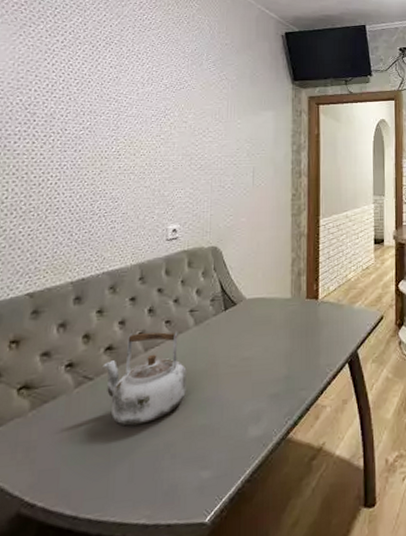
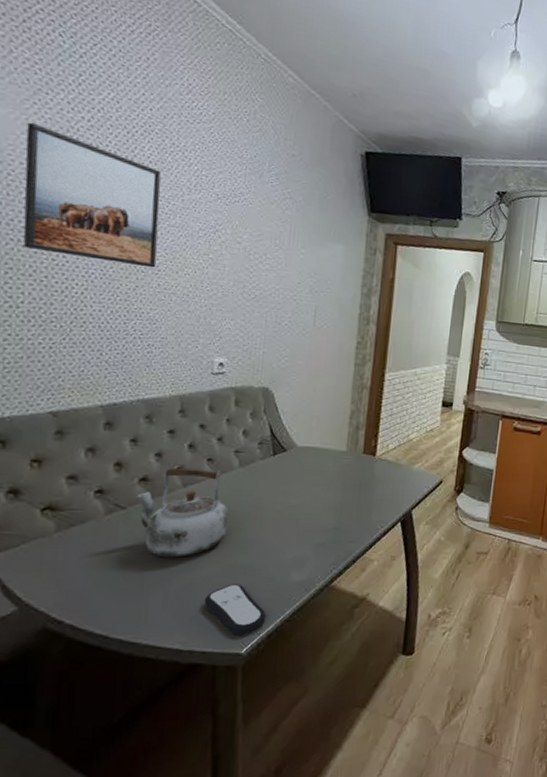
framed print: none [8,50,120,154] -> present [23,122,161,268]
remote control: none [167,446,228,503] -> present [204,584,267,635]

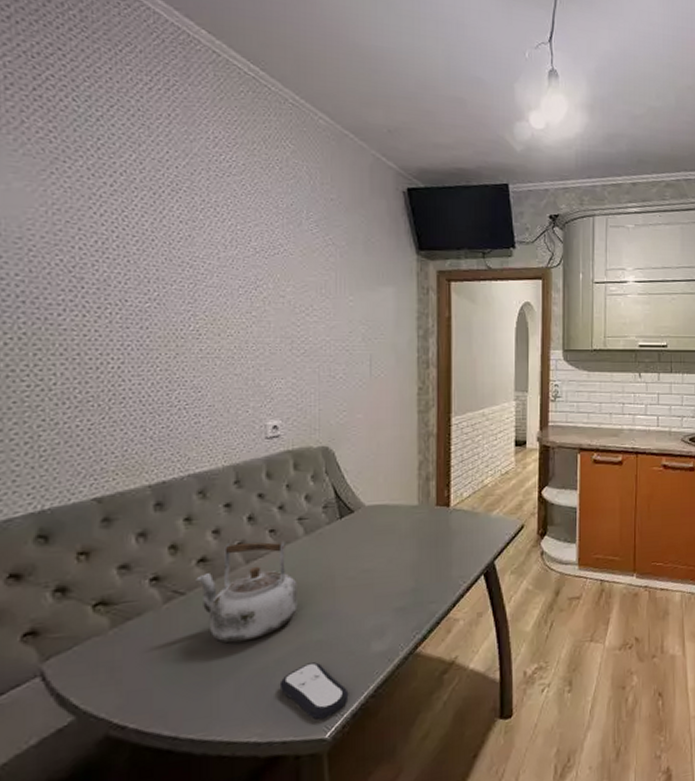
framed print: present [23,122,161,268] -> none [46,193,197,333]

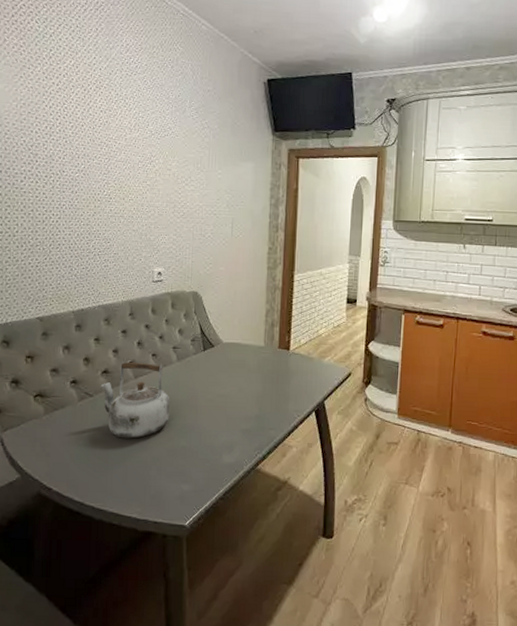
remote control: present [279,662,349,719] -> none [154,463,204,509]

